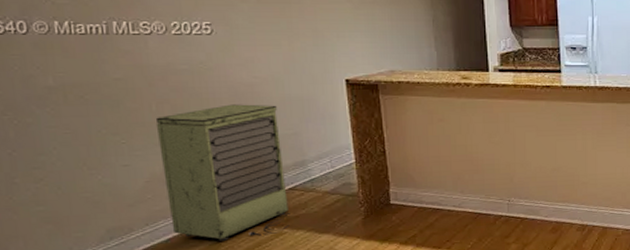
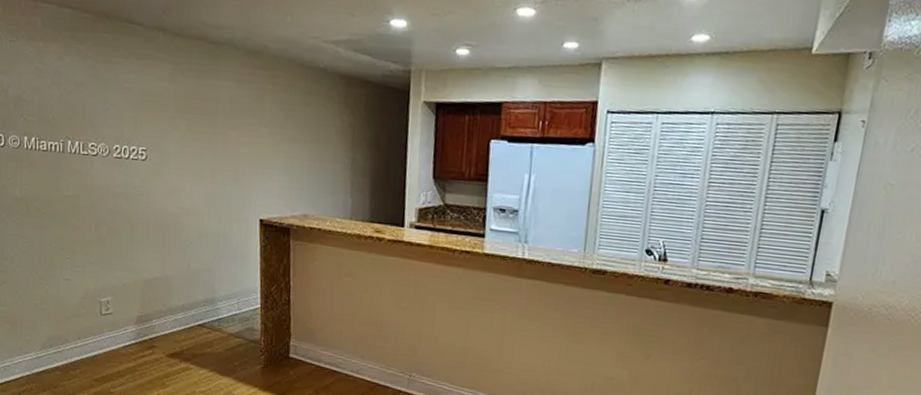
storage cabinet: present [155,104,290,241] -> none [93,232,197,368]

